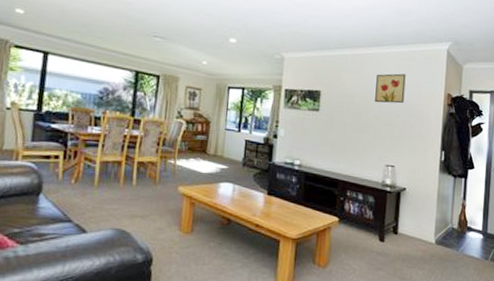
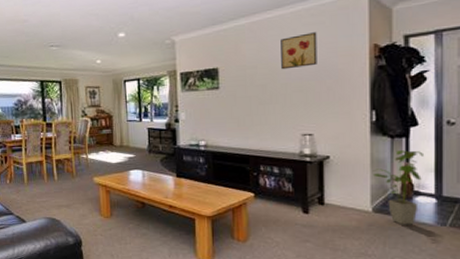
house plant: none [438,189,476,258] -> present [372,150,423,225]

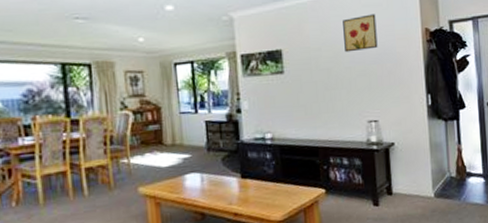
house plant: present [372,150,423,225] -> none [432,132,472,208]

